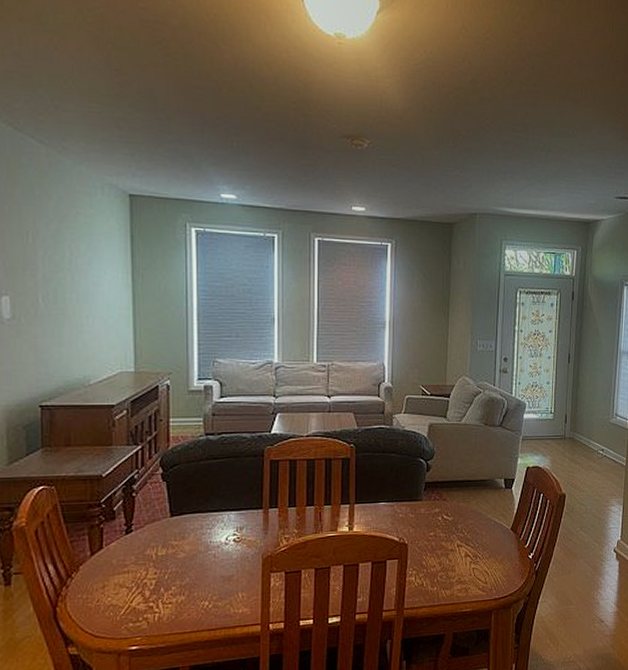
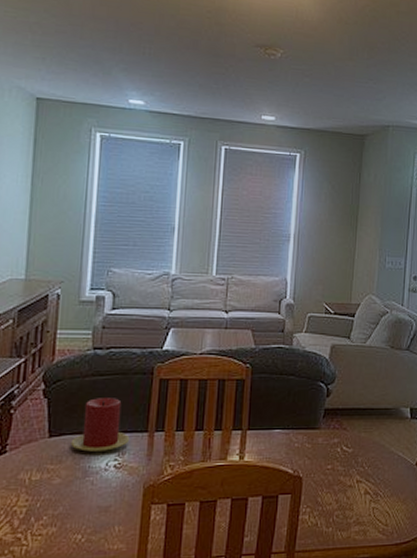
candle: none [191,479,247,529] -> present [70,398,130,453]

